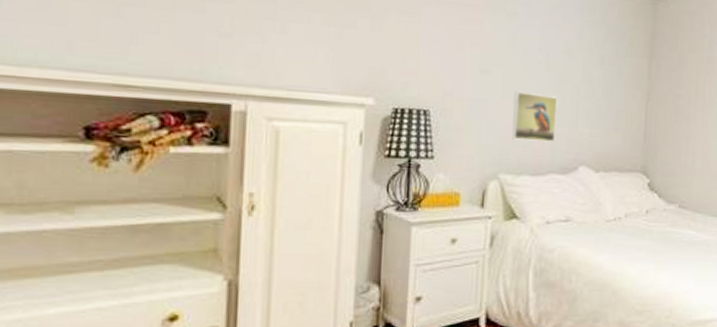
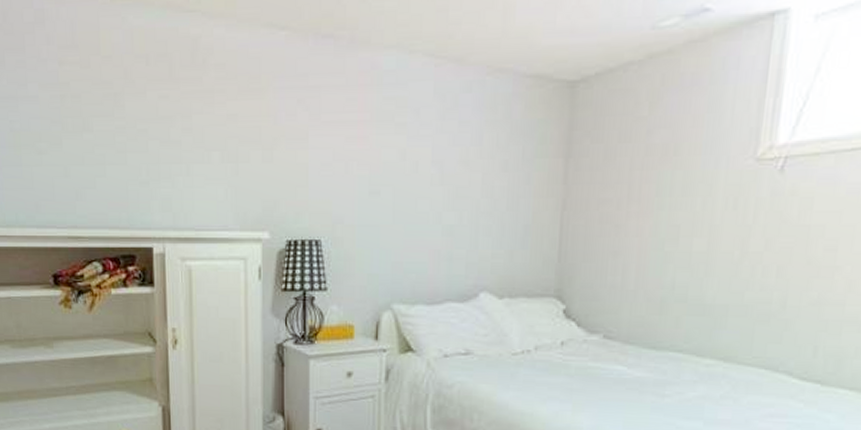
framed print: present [512,91,558,142] -> none [405,212,455,267]

